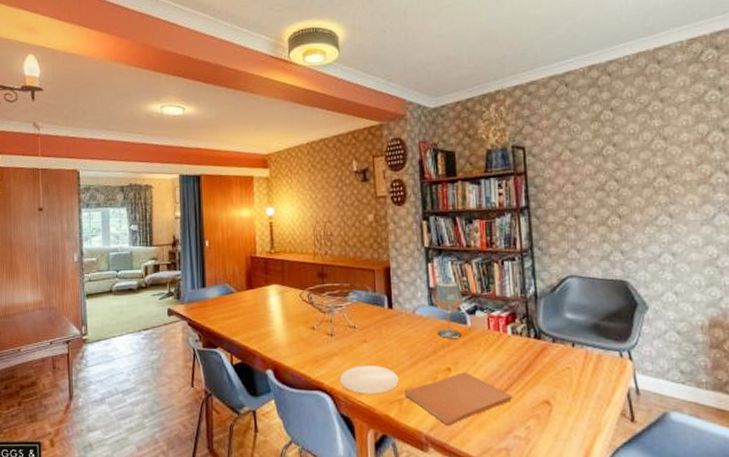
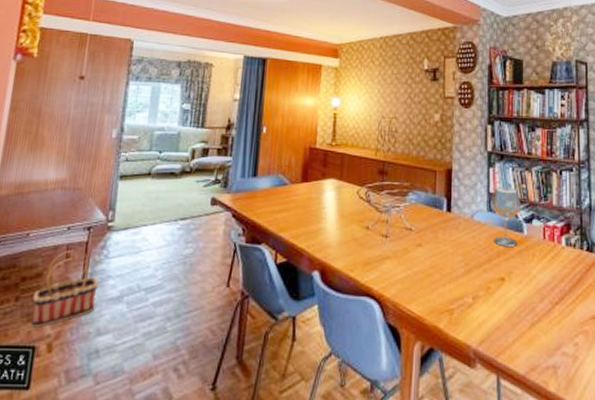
basket: none [32,360,83,427] -> present [30,249,99,328]
plate: present [340,365,399,395] -> none [390,270,451,304]
book: present [403,371,512,426] -> none [455,281,562,340]

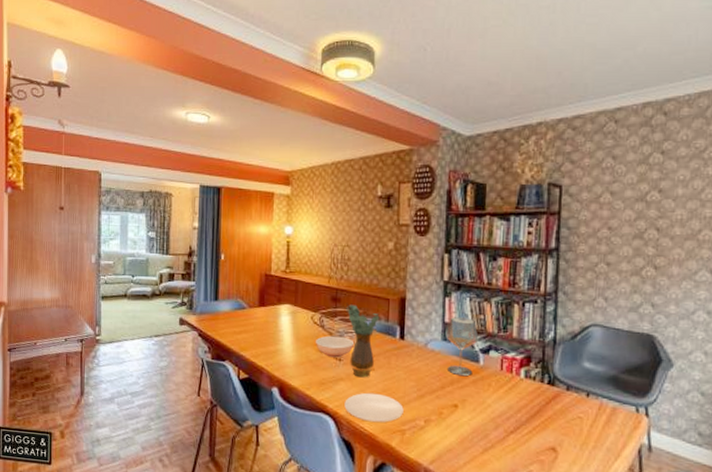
basket: present [30,249,99,328] -> none [45,357,93,419]
bowl: none [360,211,402,234] -> present [315,335,355,358]
plate: none [390,270,451,304] -> present [344,392,404,423]
vase: none [392,176,427,255] -> present [346,303,380,378]

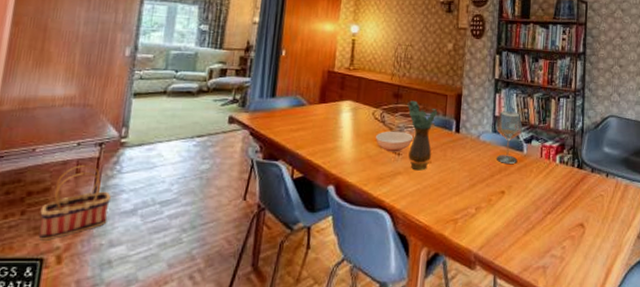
basket: none [45,357,93,419] -> present [38,164,111,241]
plate: present [344,392,404,423] -> none [401,185,457,214]

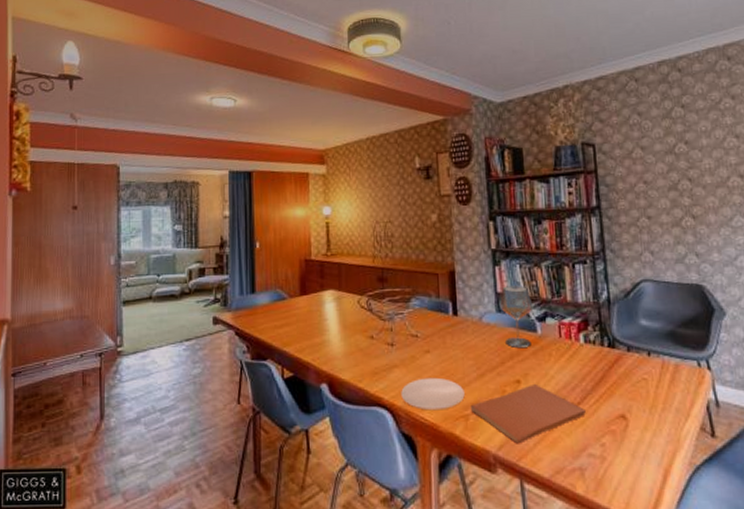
basket: present [38,164,111,241] -> none [57,375,115,451]
bowl: present [375,131,414,152] -> none [363,319,406,343]
plate: none [401,185,457,214] -> present [401,377,465,411]
vase: present [406,99,438,171] -> none [393,282,430,362]
book: none [460,194,553,245] -> present [470,383,586,444]

